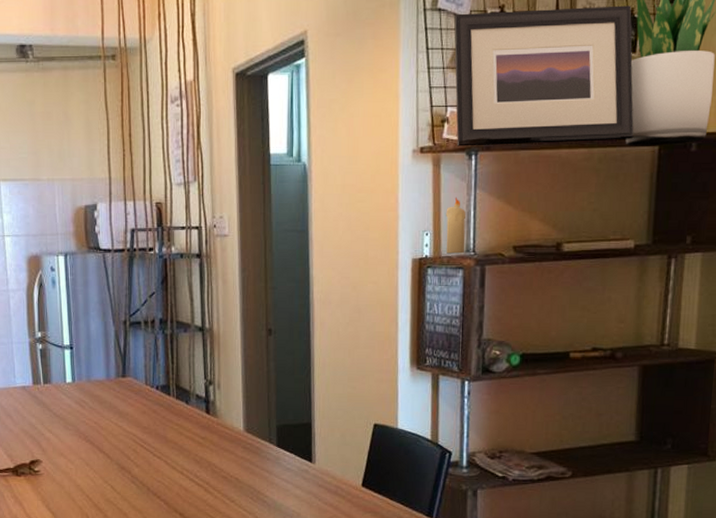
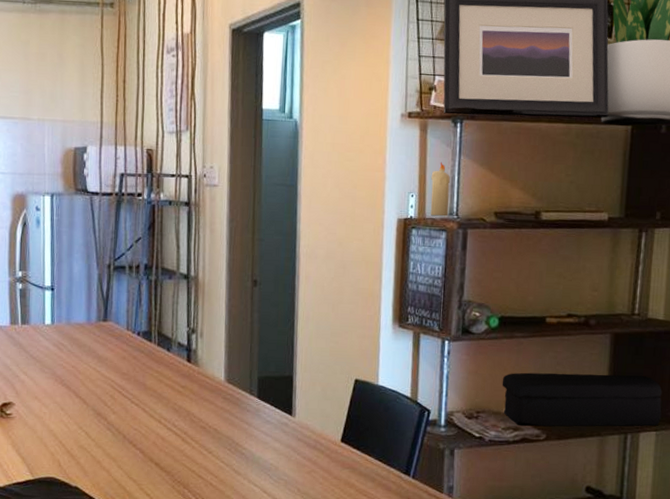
decorative box: none [526,407,695,465] -> present [503,372,662,427]

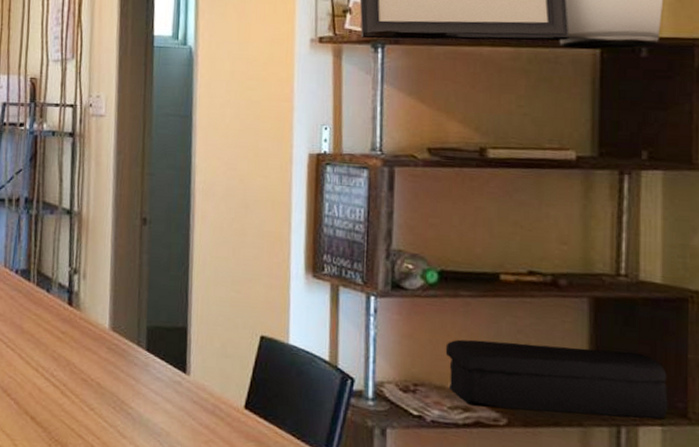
candle: present [430,162,450,217] -> none [348,91,371,152]

